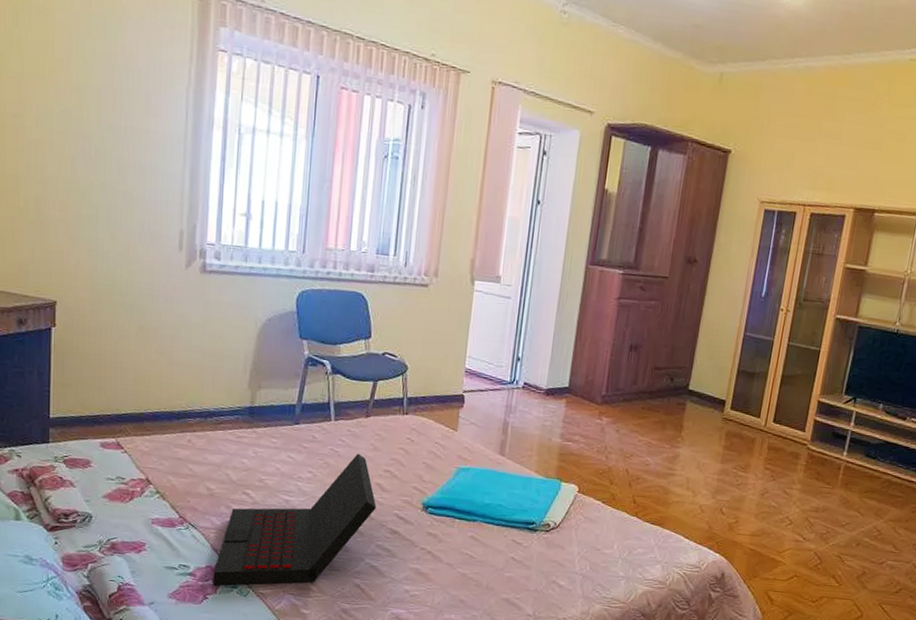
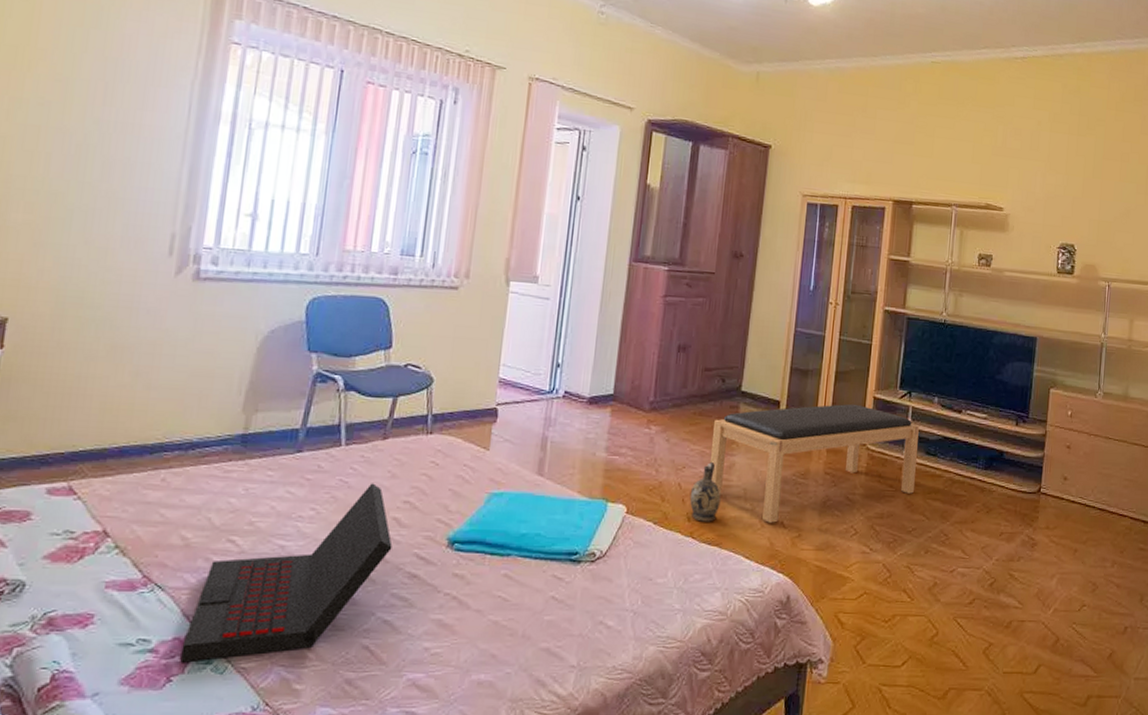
ceramic jug: none [635,451,665,505] -> present [689,461,721,522]
bench: none [655,406,862,509] -> present [709,404,919,523]

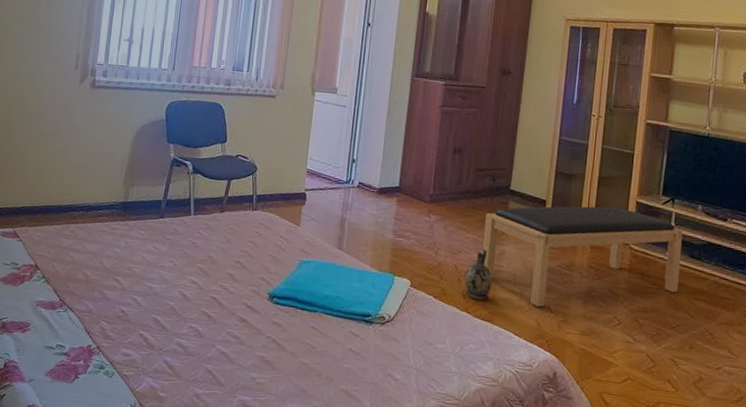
laptop: present [180,483,393,663] -> none [84,245,228,367]

